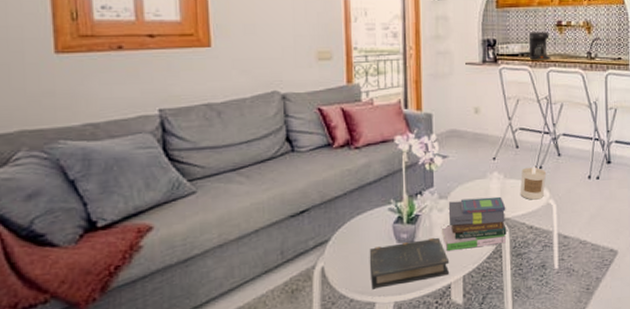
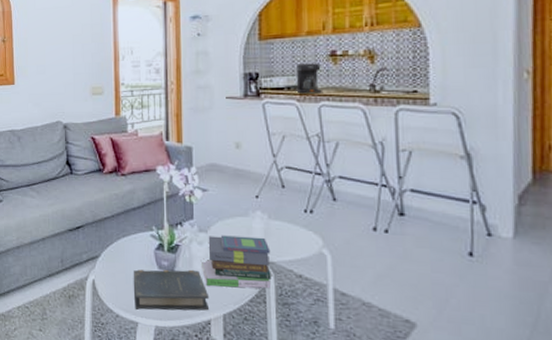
candle: present [520,166,547,200] -> none [286,209,319,247]

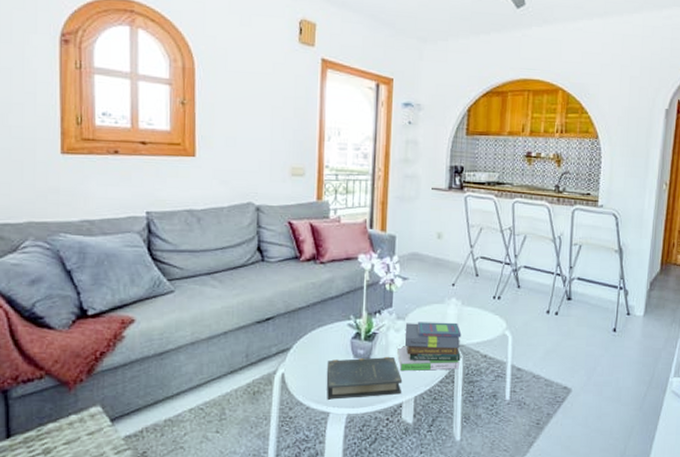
coffee maker: present [295,63,322,94] -> none [495,161,518,191]

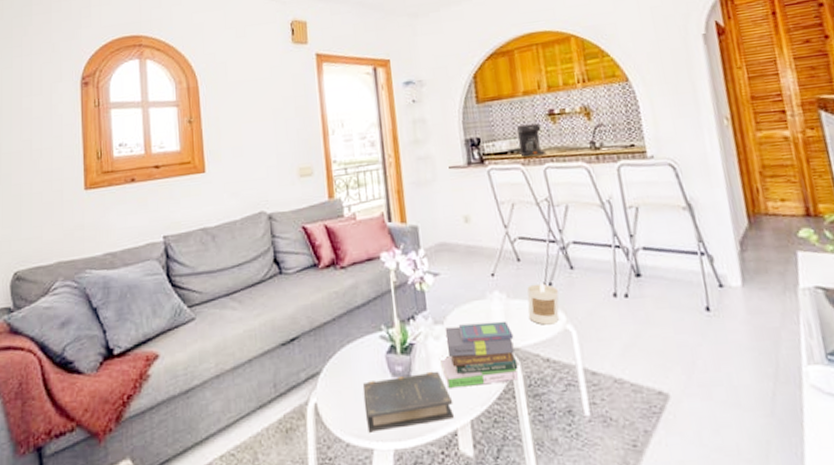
candle: none [476,296,505,329] -> present [527,283,560,325]
coffee maker: none [495,161,518,191] -> present [517,123,545,157]

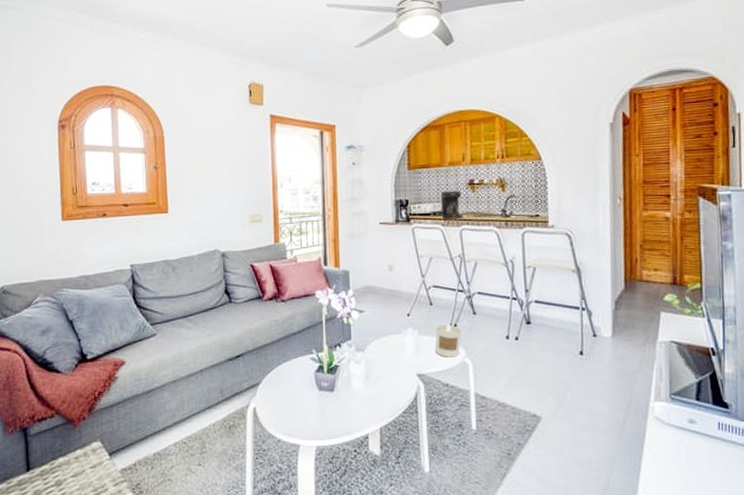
book: present [362,371,454,433] -> none [294,388,367,432]
books: present [441,320,518,389] -> none [359,352,422,403]

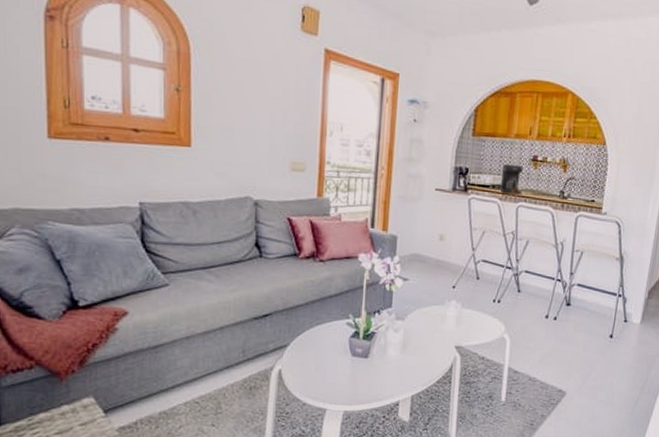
candle: present [434,324,462,358] -> none [475,299,505,332]

